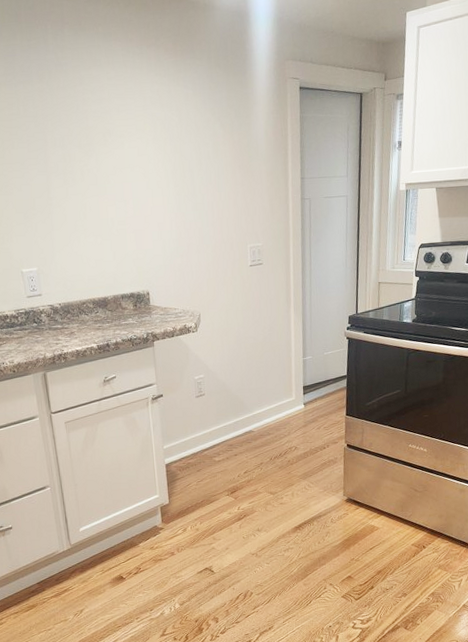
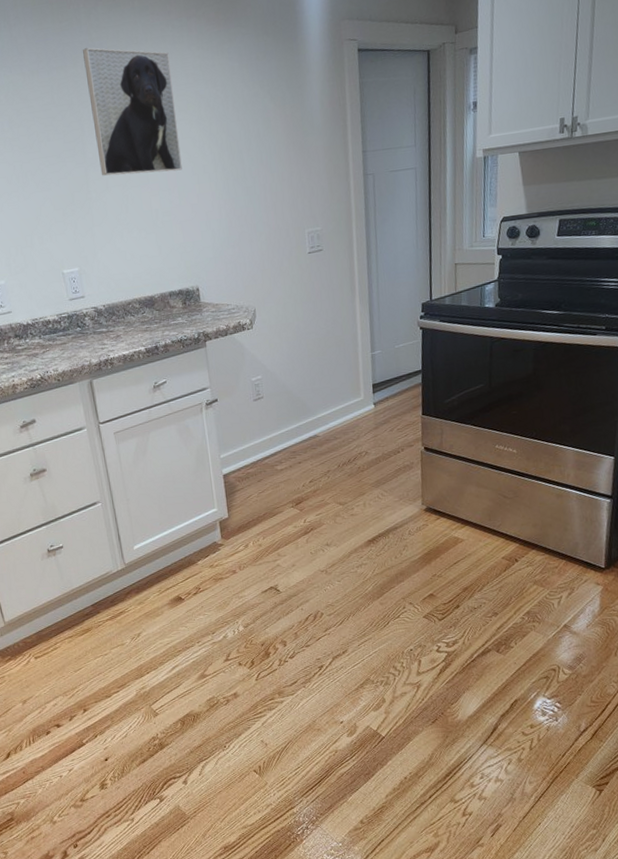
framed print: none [49,66,138,185] -> present [83,47,182,176]

